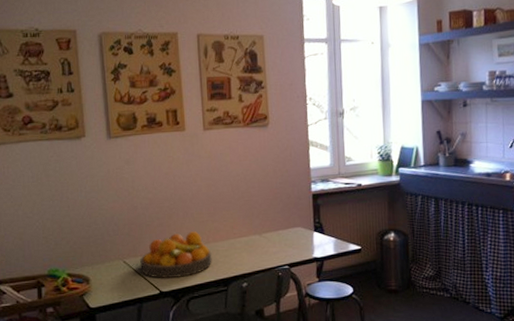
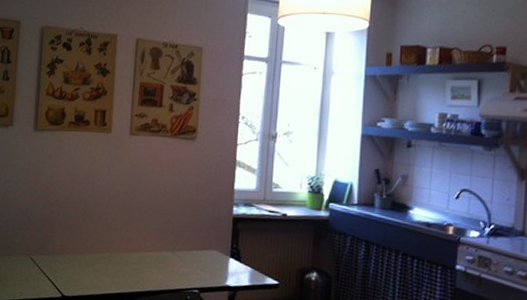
fruit bowl: present [140,231,212,278] -> none [46,237,120,284]

